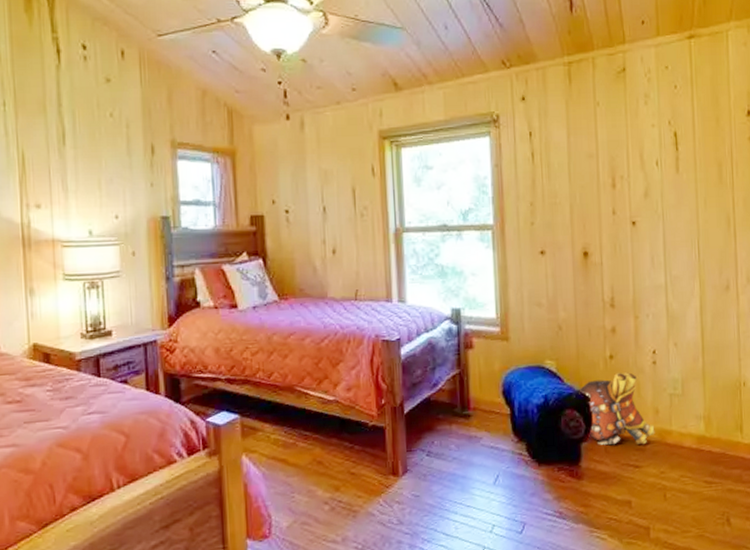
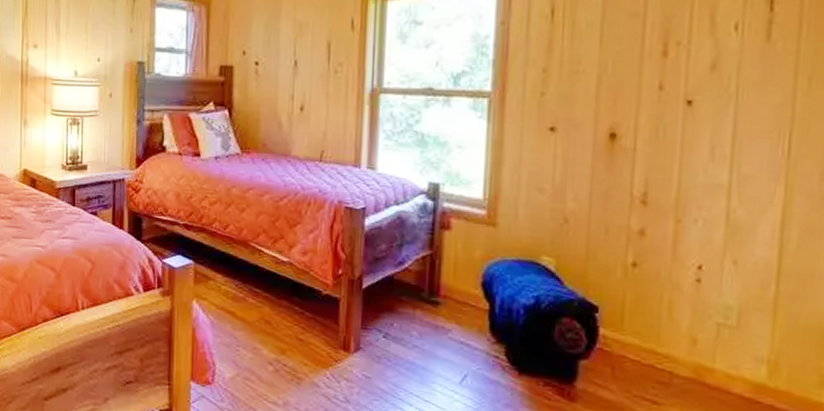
backpack: present [579,372,655,445] -> none [583,284,689,379]

